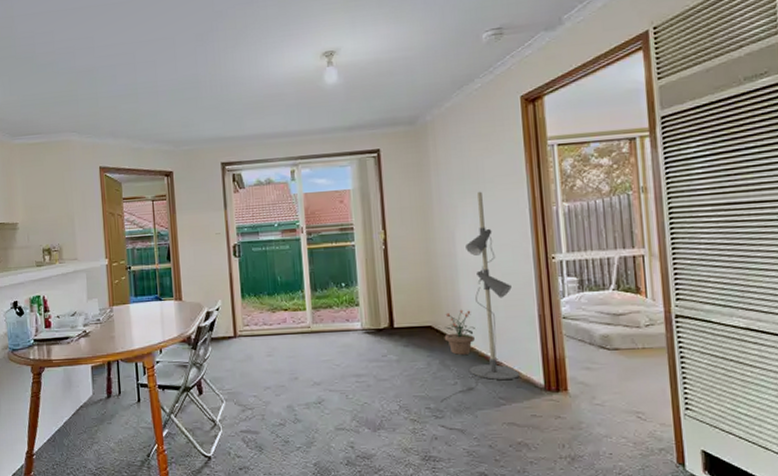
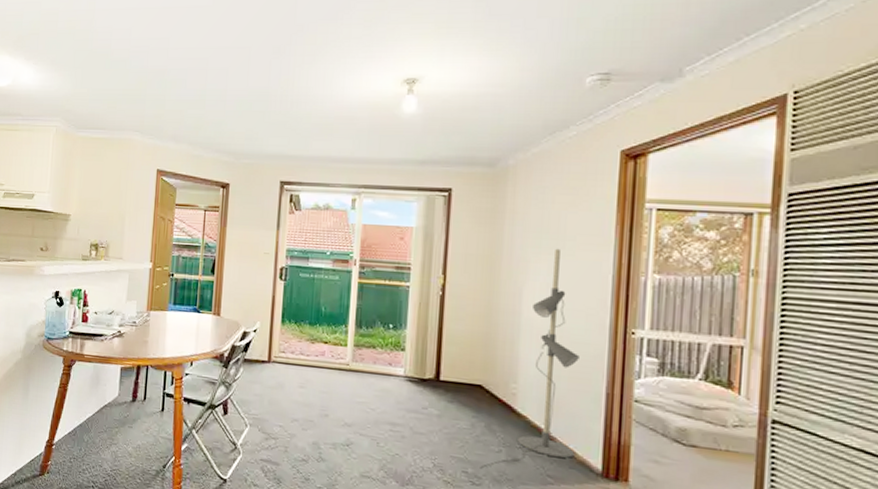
potted plant: present [443,309,475,355] -> none [494,372,531,423]

